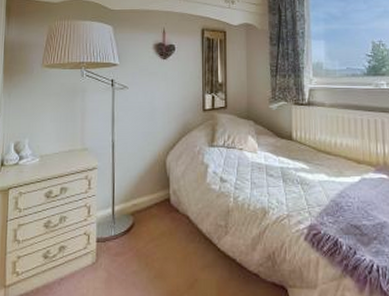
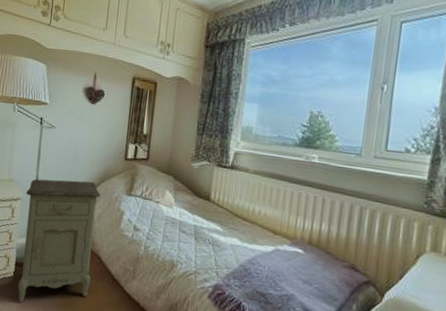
nightstand: none [101,138,182,283] -> present [17,179,101,302]

